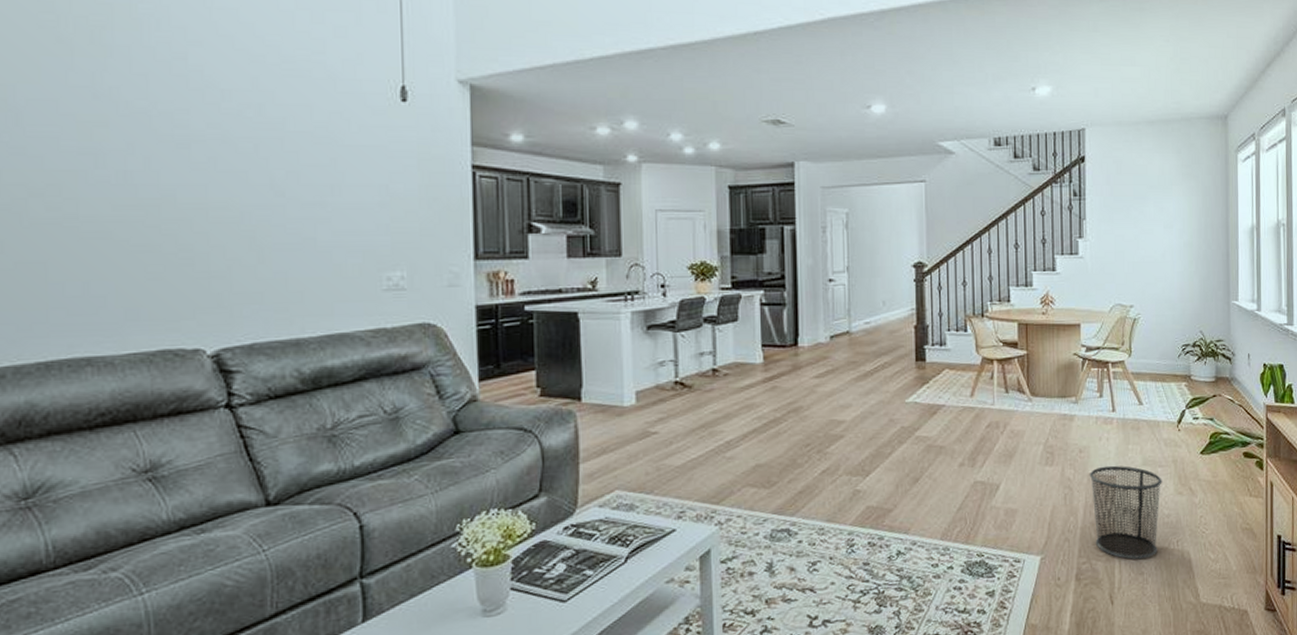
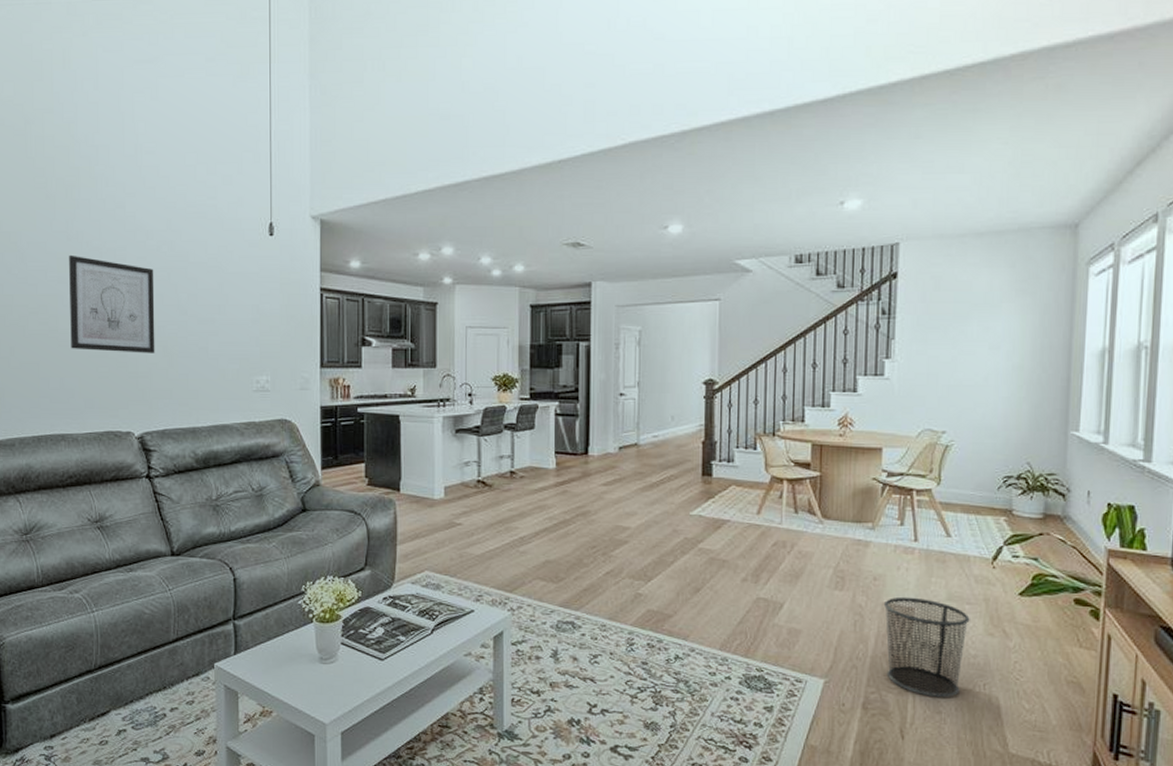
wall art: none [97,117,237,247] -> present [69,254,155,353]

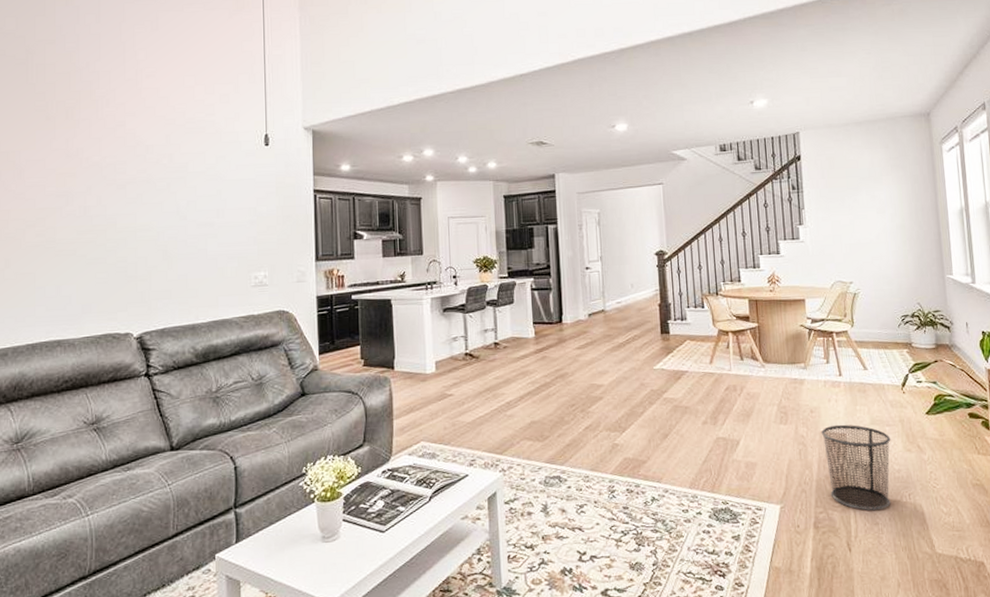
wall art: present [69,254,155,353] -> none [68,170,155,258]

